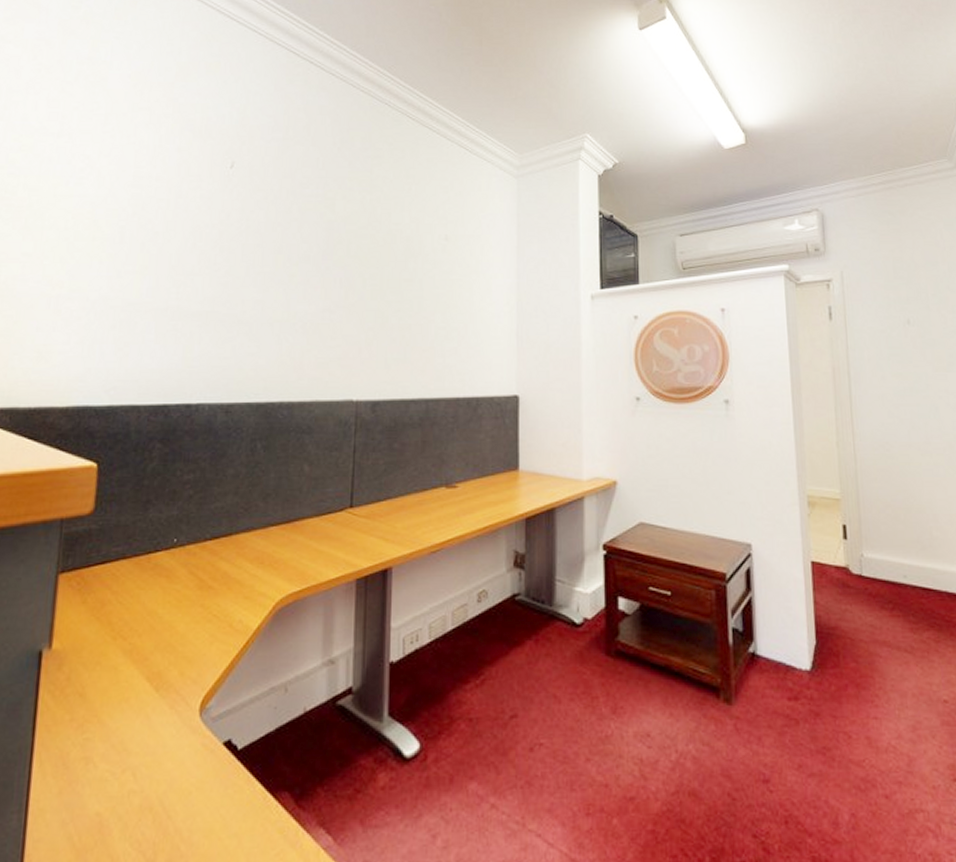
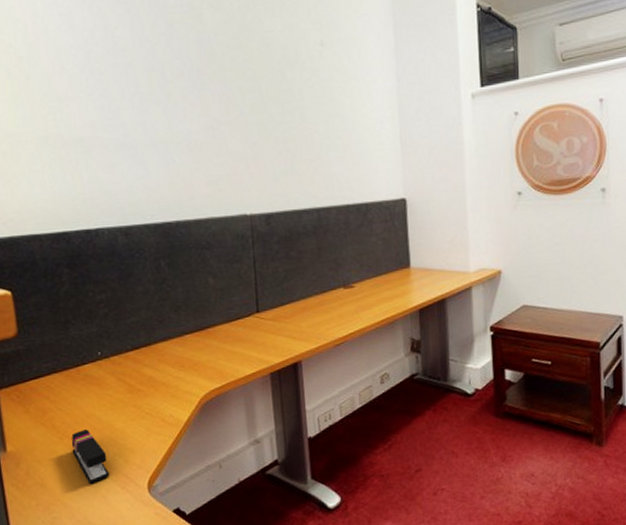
stapler: none [123,630,161,698] -> present [71,429,109,484]

